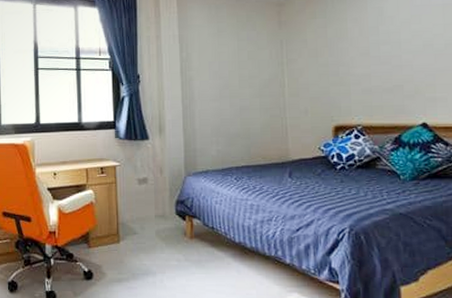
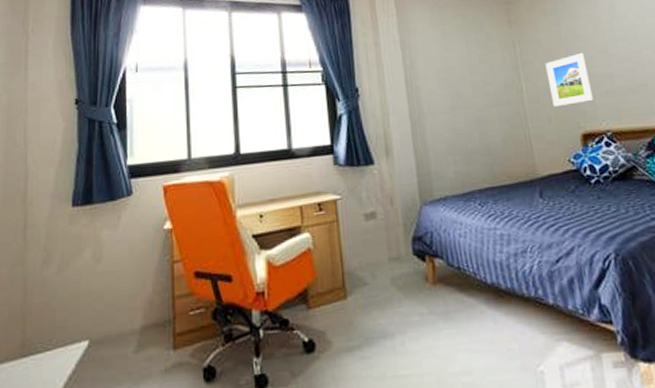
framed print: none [308,53,350,101] -> present [545,52,594,106]

